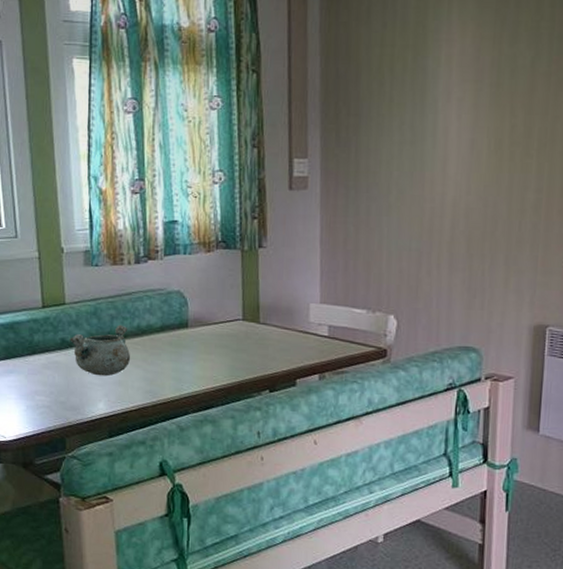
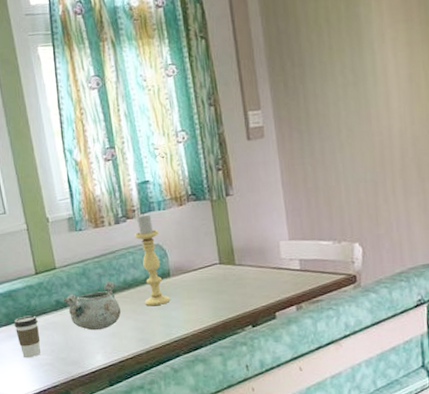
coffee cup: none [13,351,40,397] -> present [14,315,41,357]
candle holder: none [155,256,185,357] -> present [135,213,170,306]

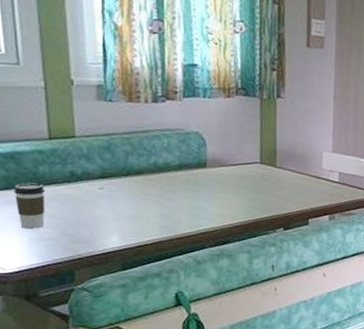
decorative bowl: present [64,281,121,331] -> none [80,161,146,211]
candle holder: present [135,213,170,306] -> none [173,97,203,195]

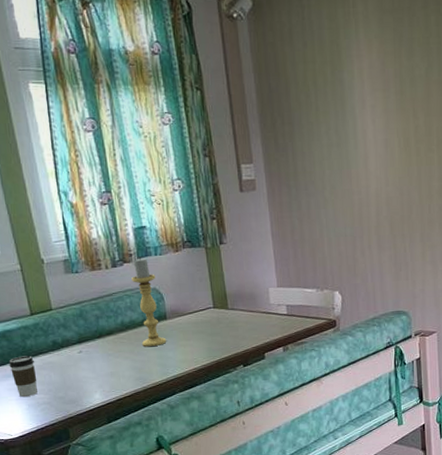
candle holder: none [173,97,203,195] -> present [132,258,167,347]

